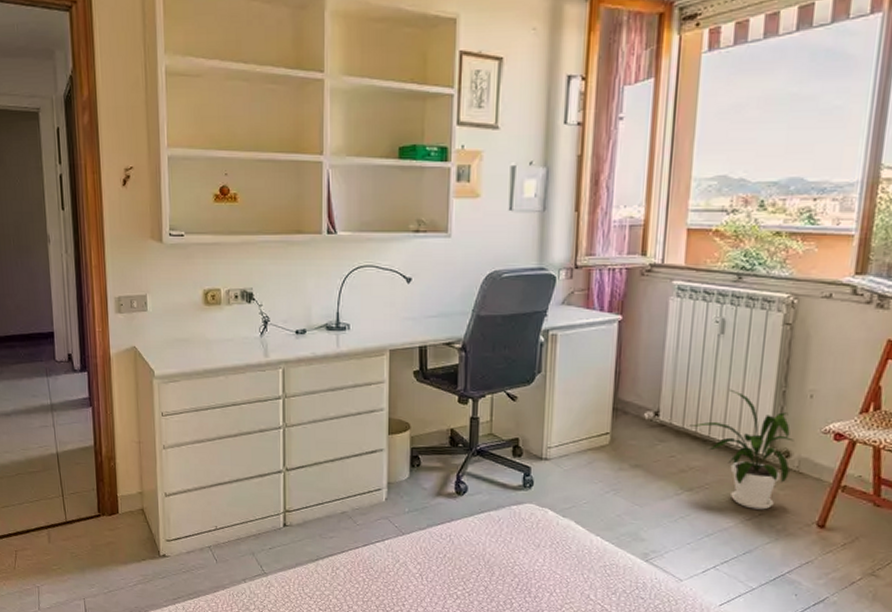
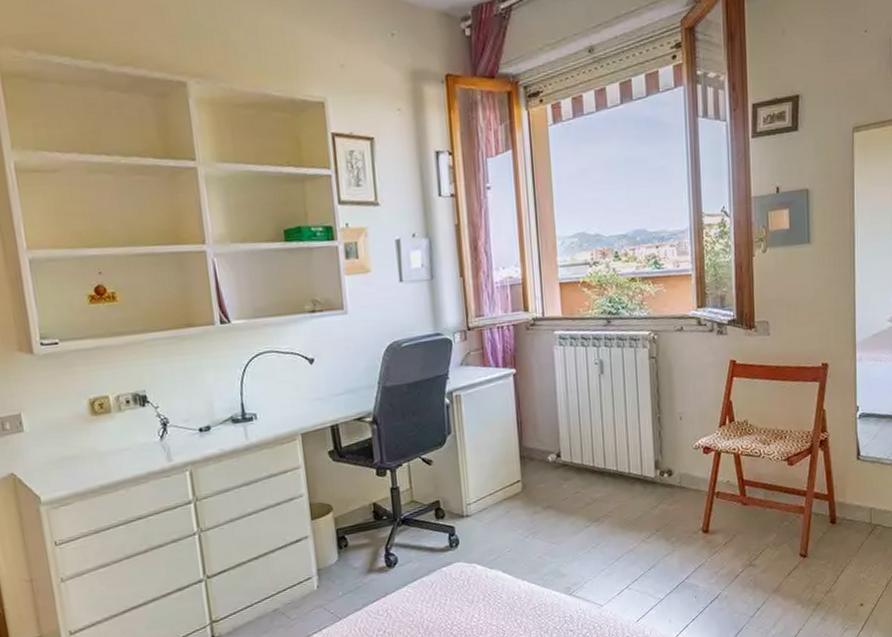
house plant: present [689,389,794,510] -> none [587,422,674,528]

